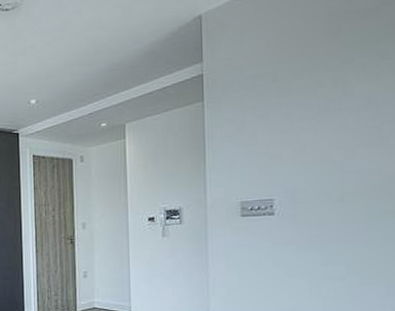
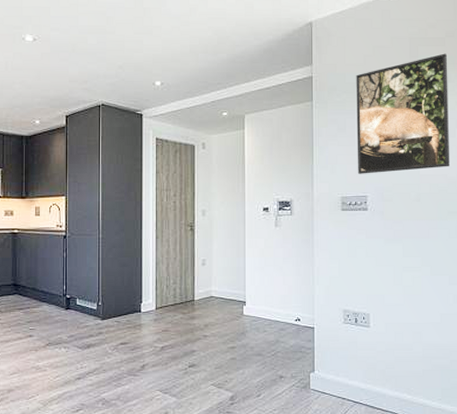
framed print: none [257,25,387,176] -> present [356,53,450,174]

